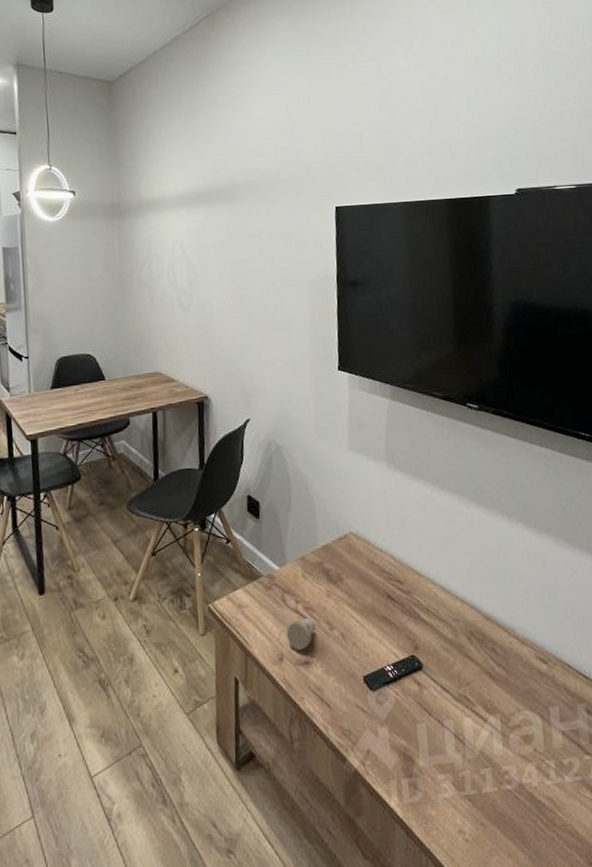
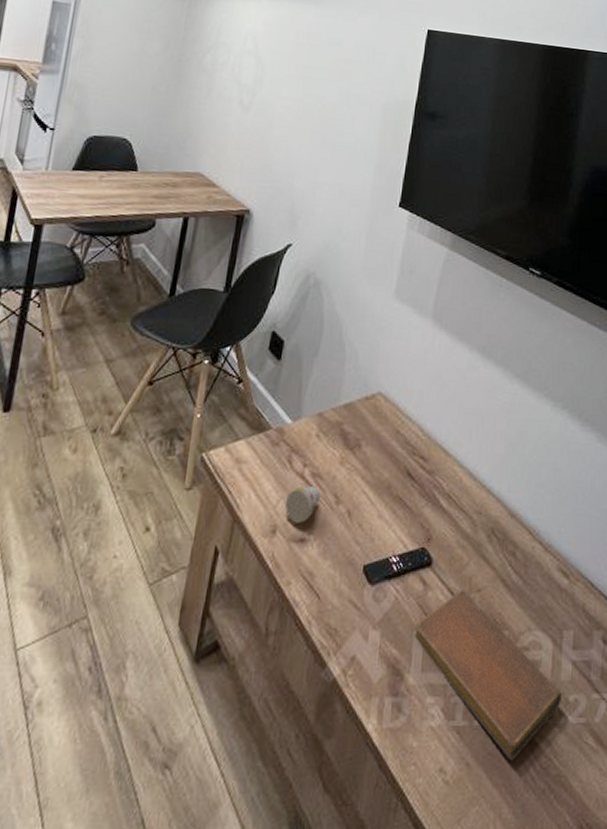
notebook: none [417,685,557,818] -> present [414,589,562,761]

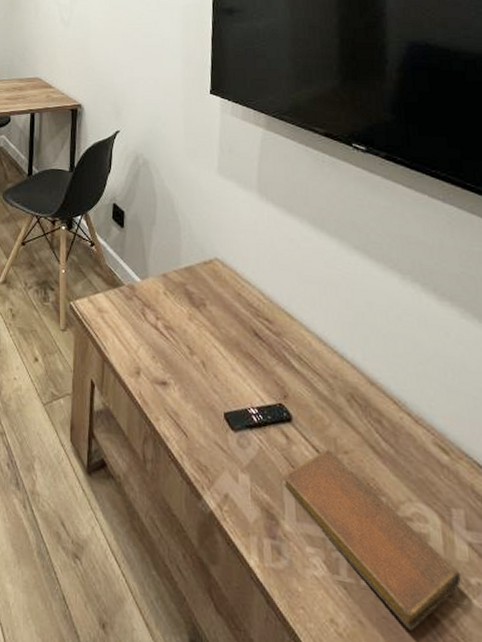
mug: present [285,486,320,523] -> none [144,336,175,369]

